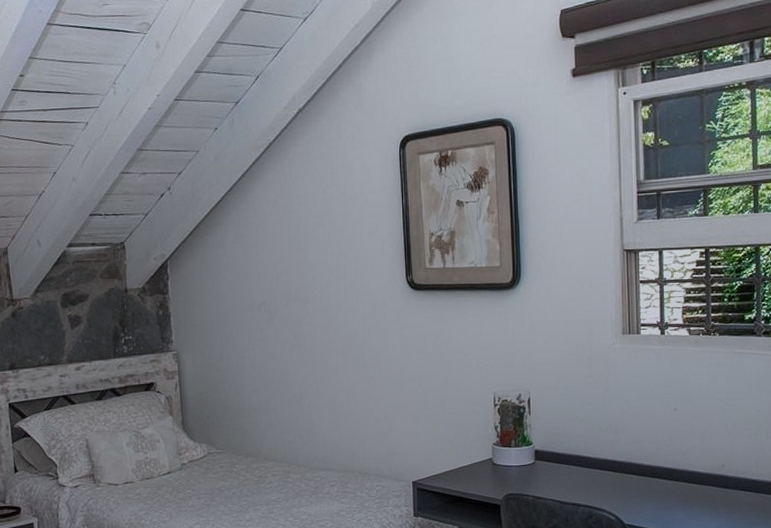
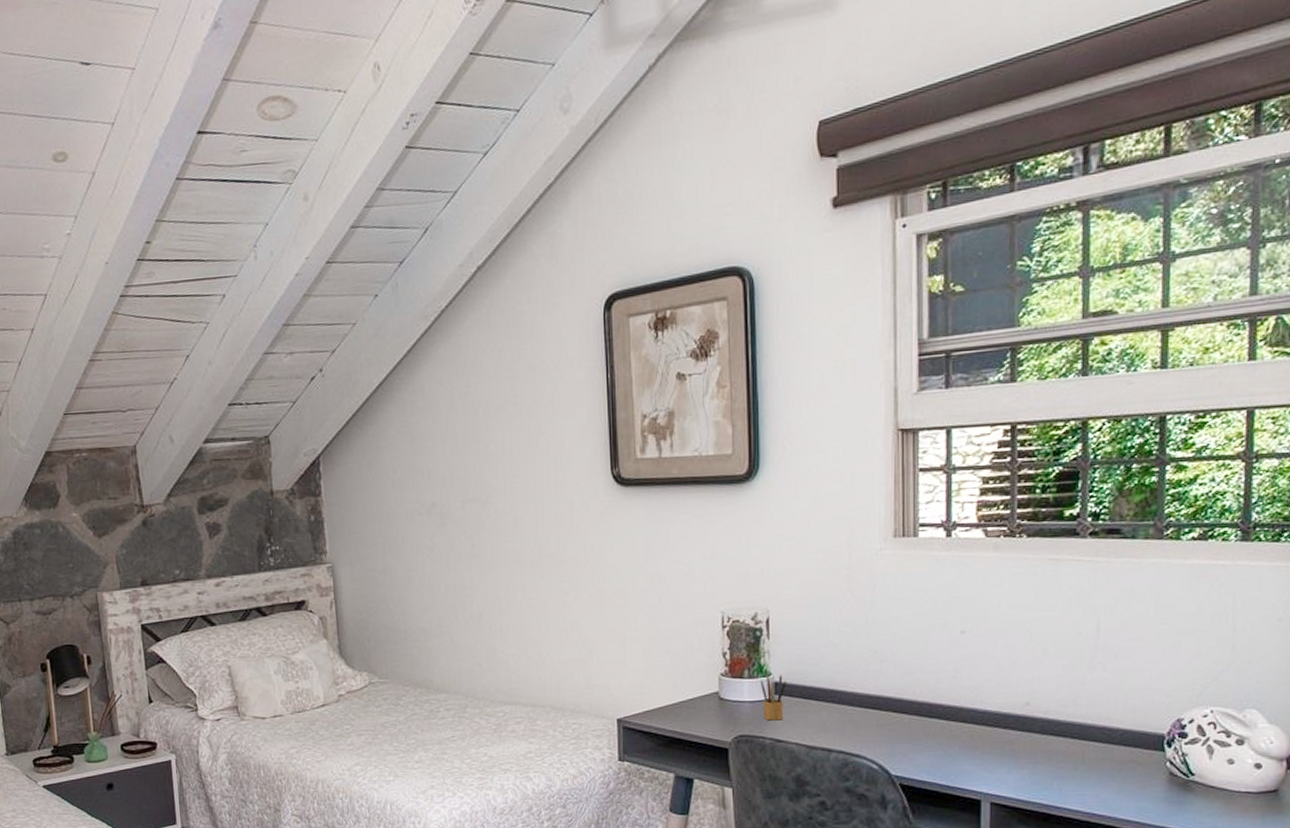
pencil box: none [524,443,545,482] -> present [760,673,787,721]

